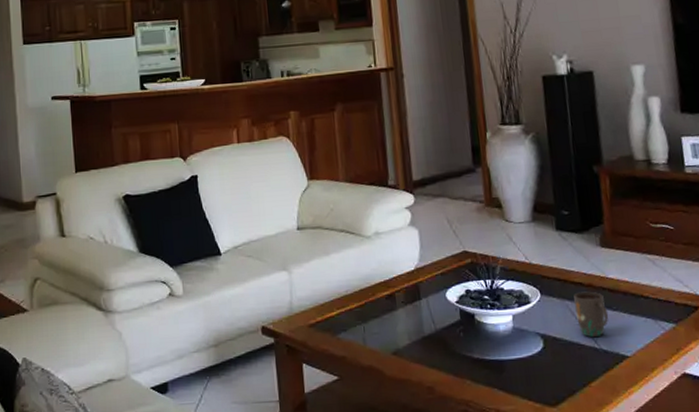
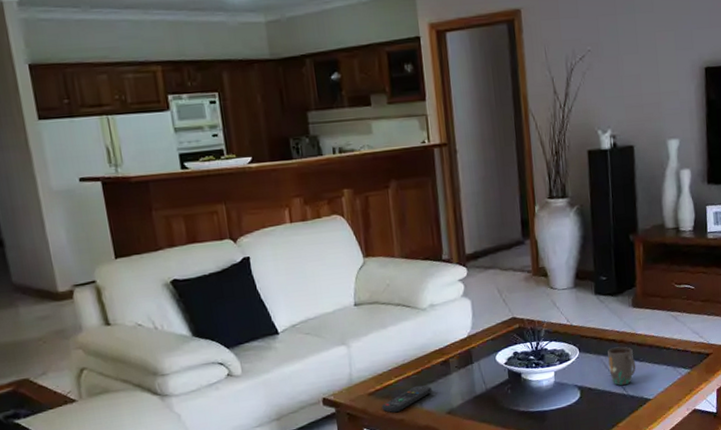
remote control: none [322,319,377,349] -> present [381,385,432,413]

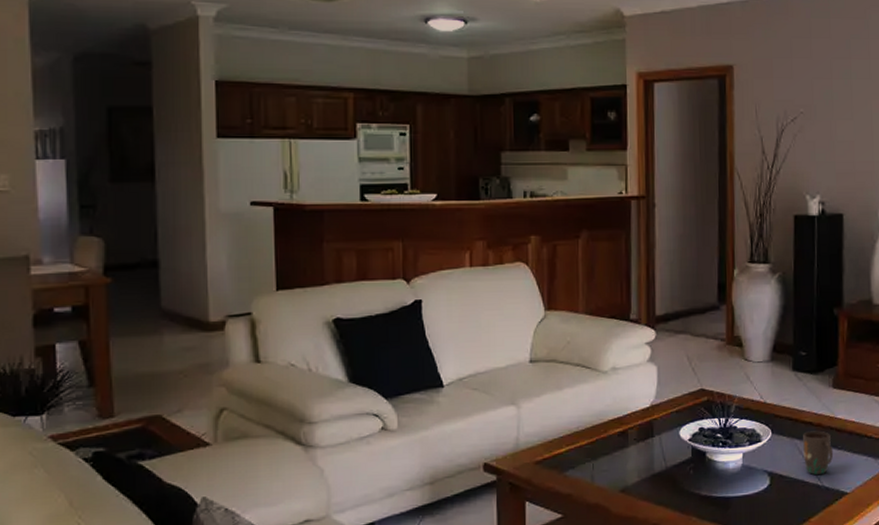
remote control: present [381,385,432,413] -> none [548,457,606,486]

